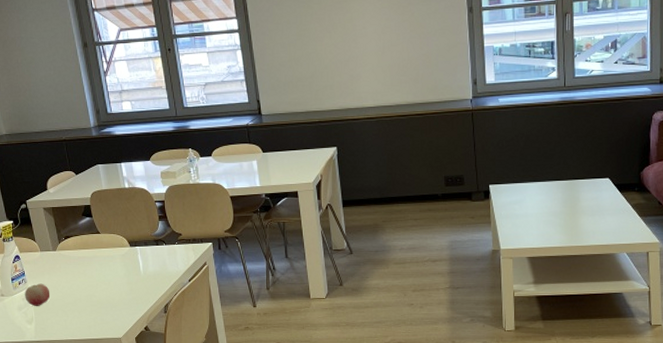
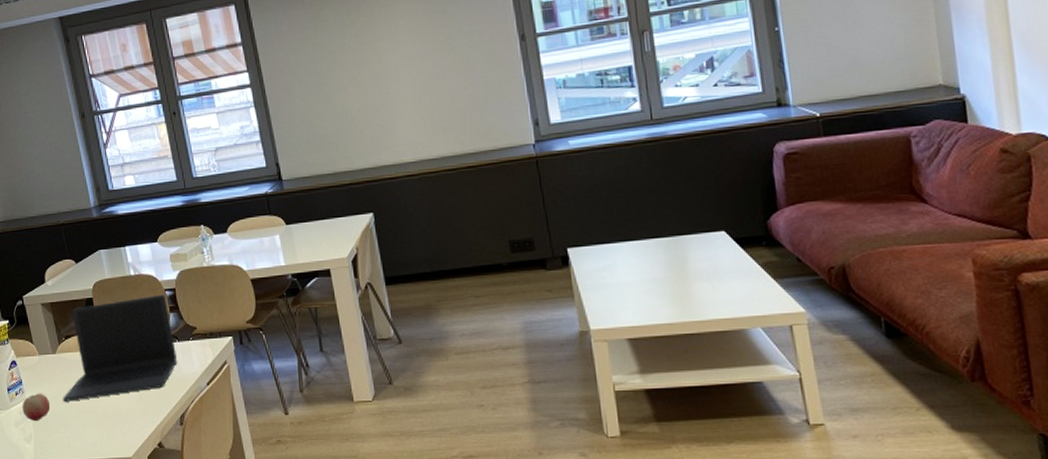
laptop: none [62,205,163,291] -> present [63,294,177,402]

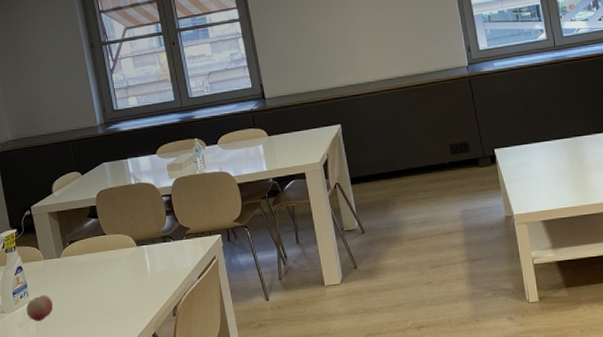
laptop: present [63,294,177,402] -> none [66,200,171,302]

